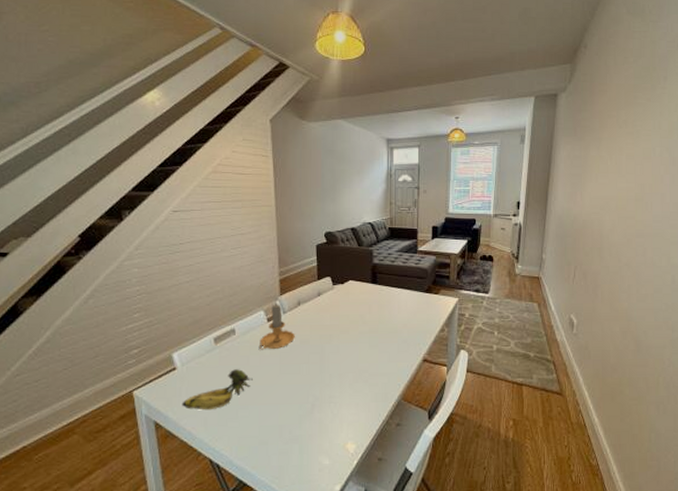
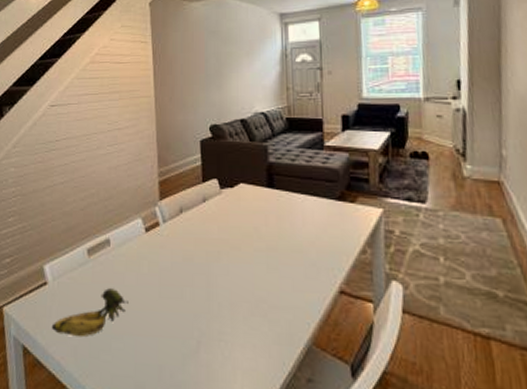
candle: present [260,304,295,350] -> none [136,211,176,267]

